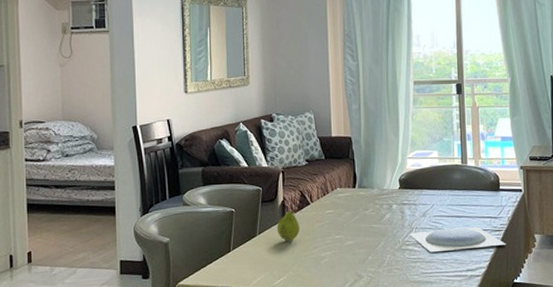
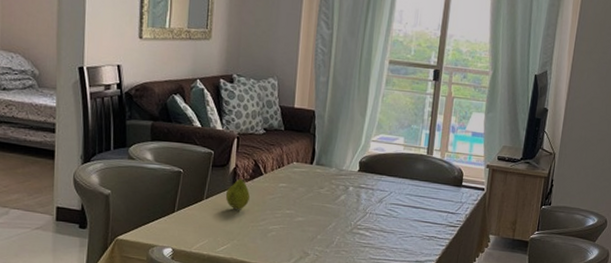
plate: present [409,226,506,253] -> none [362,217,459,242]

